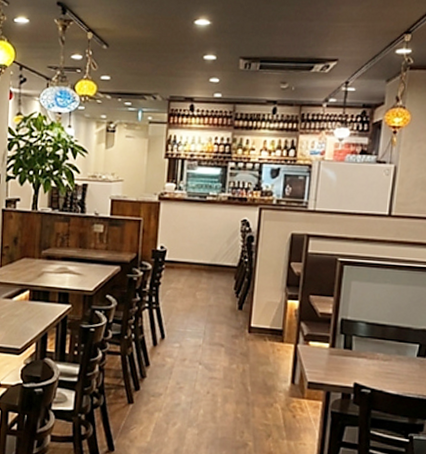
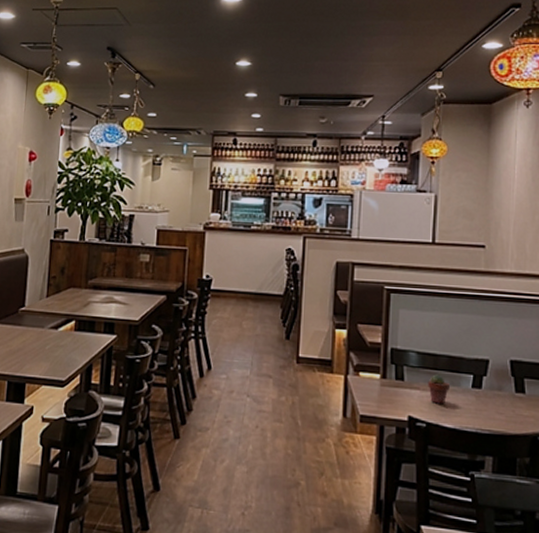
potted succulent: none [375,344,396,372] -> present [428,374,450,404]

